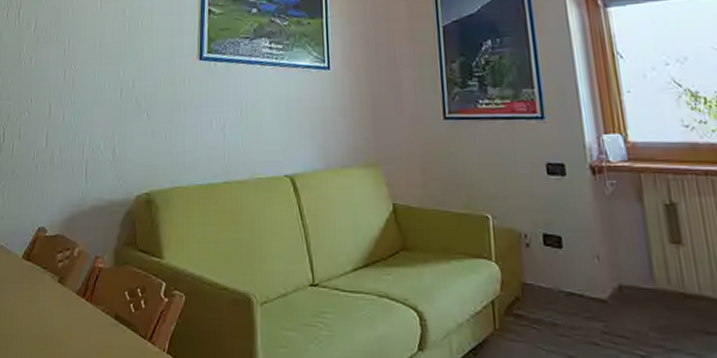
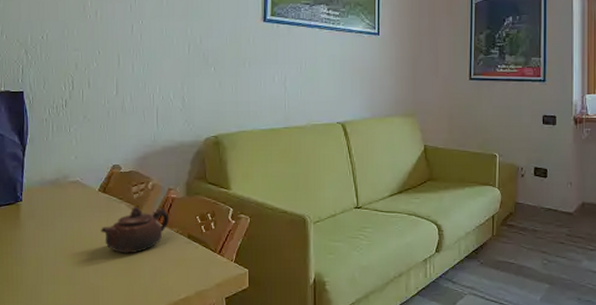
teapot: none [22,278,95,337] -> present [101,207,170,254]

